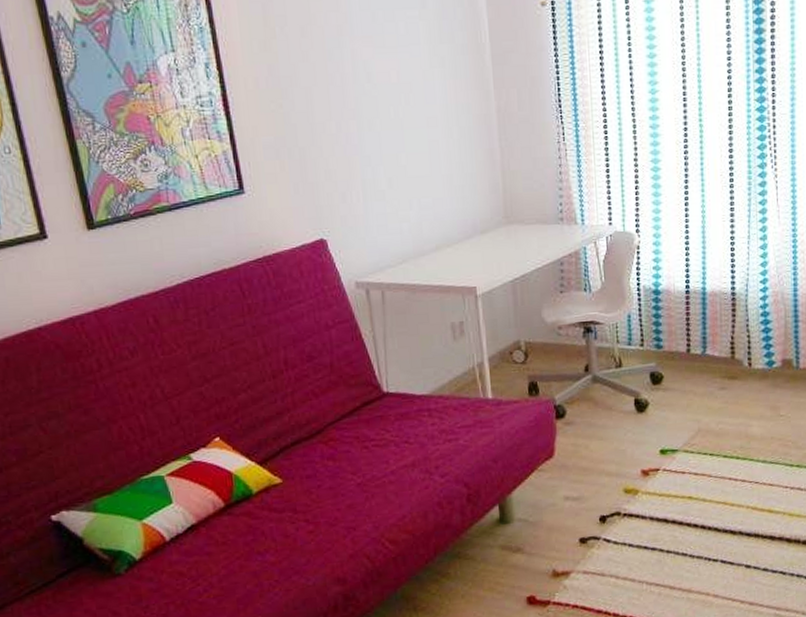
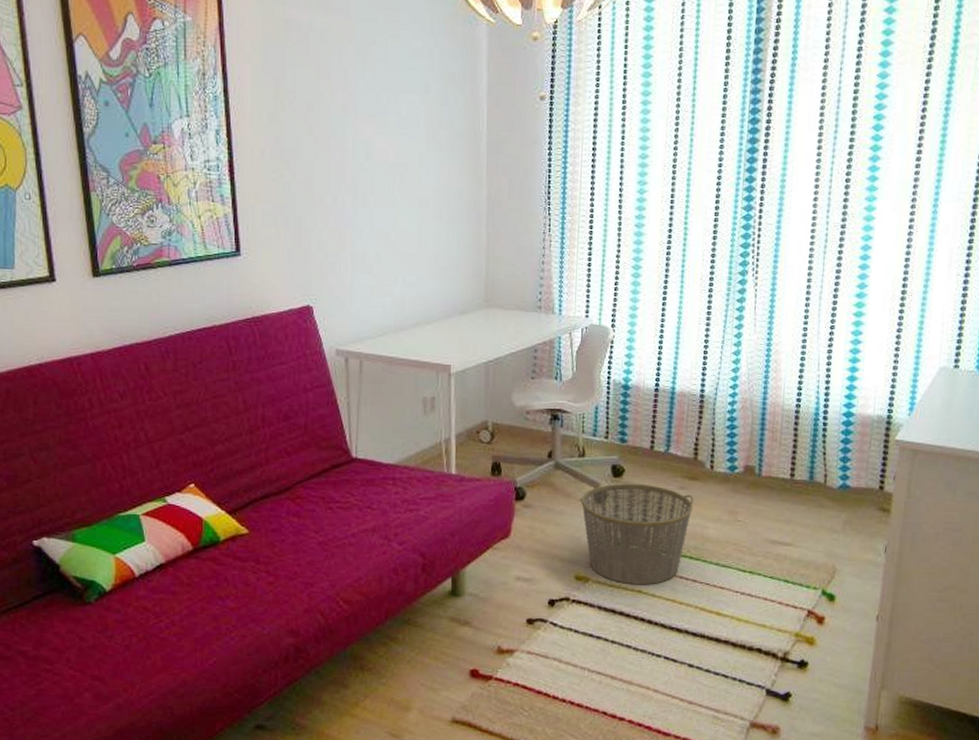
basket: none [620,388,735,492] -> present [579,483,694,585]

